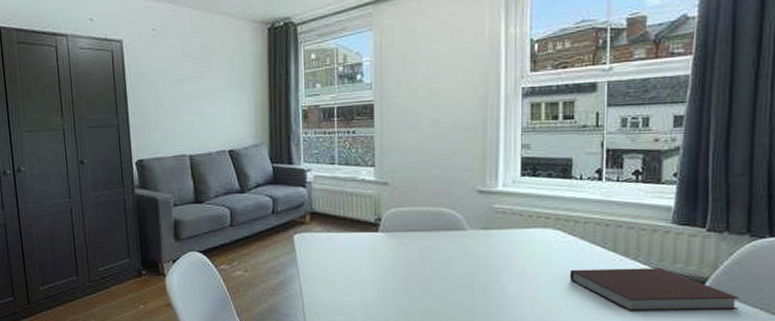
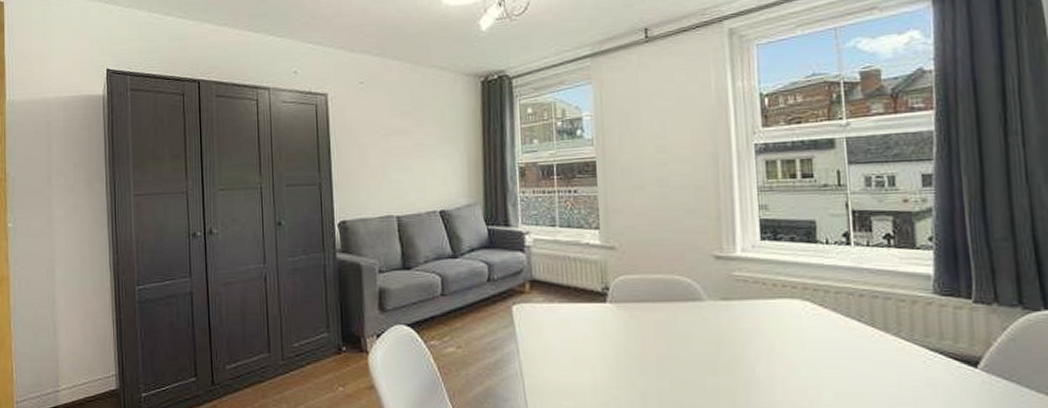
notebook: present [569,268,739,311] -> none [824,345,1021,397]

